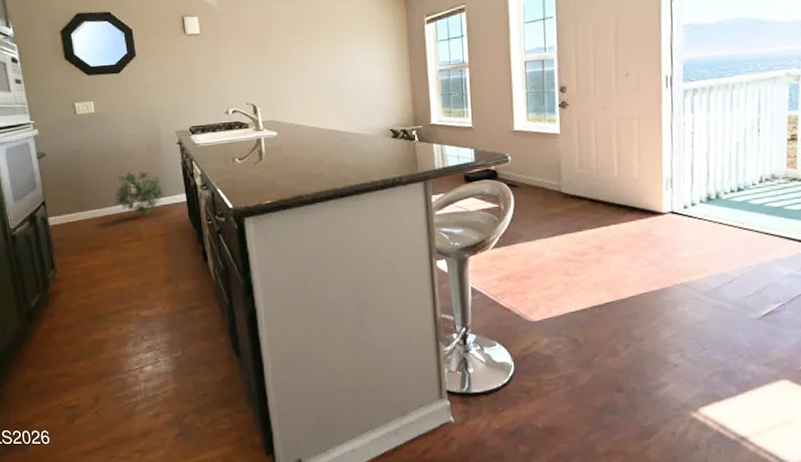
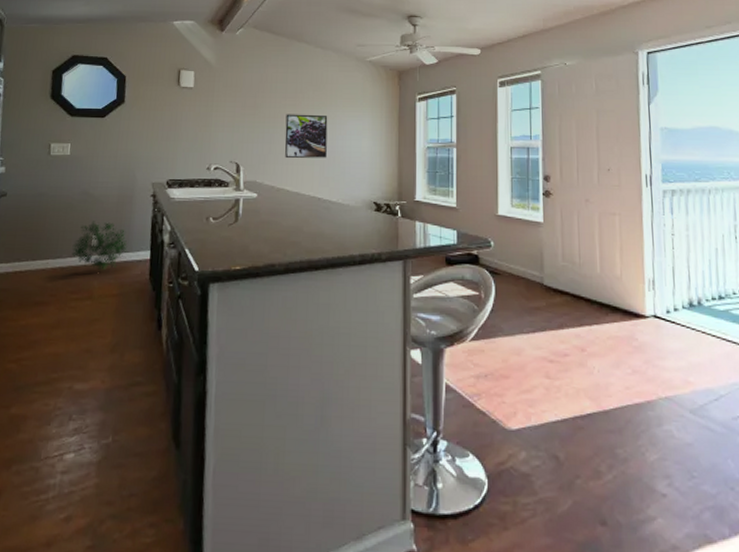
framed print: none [295,48,340,95] -> present [285,114,328,159]

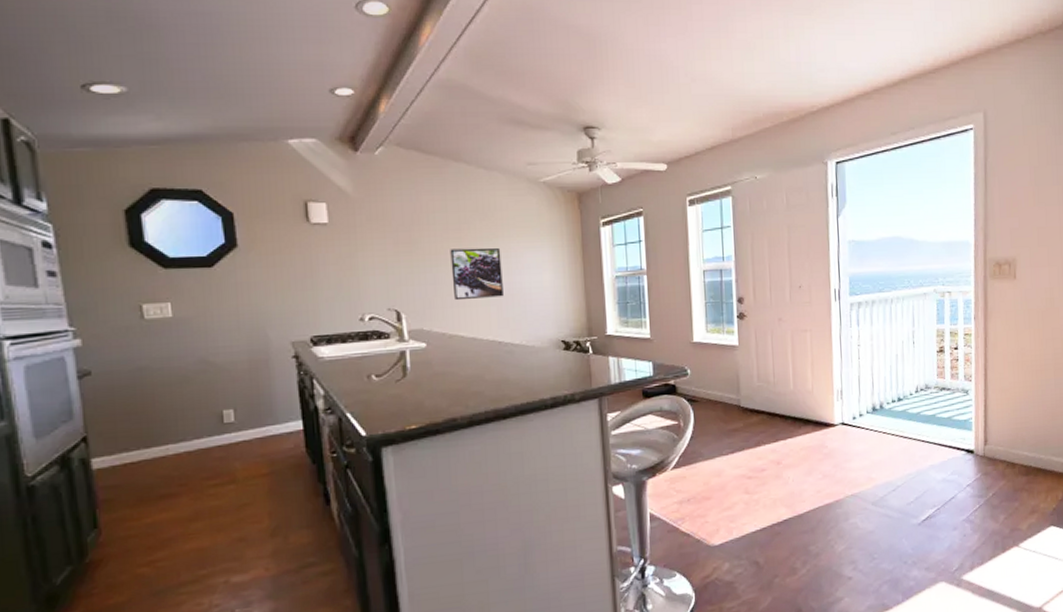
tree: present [71,221,128,272] -> none [198,393,272,452]

